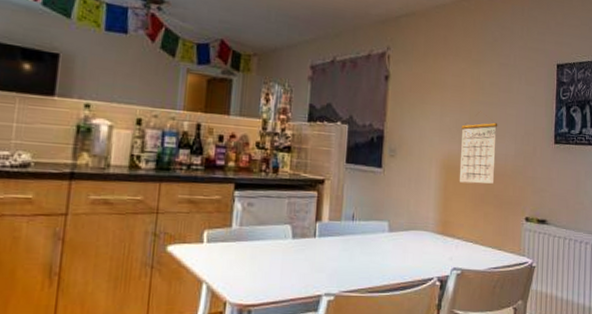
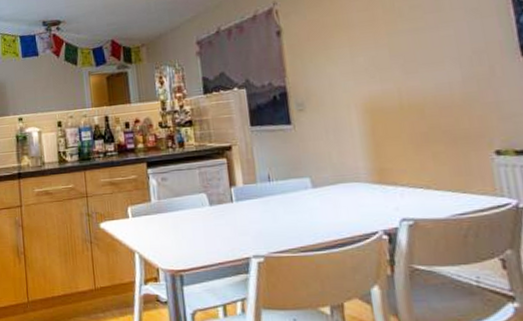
calendar: present [459,111,498,184] -> none [380,40,440,124]

